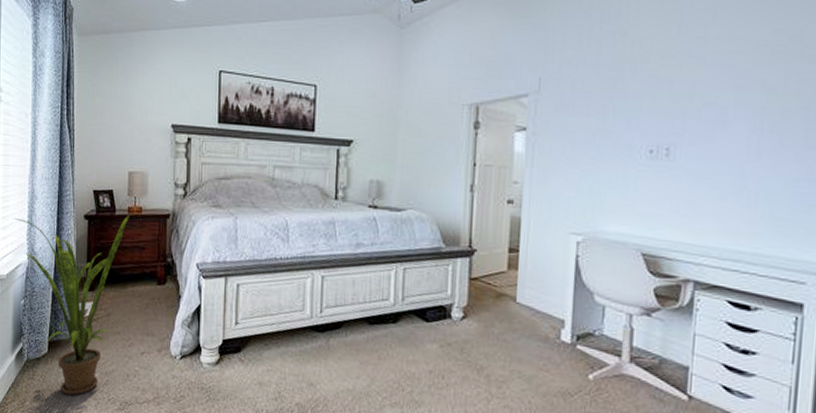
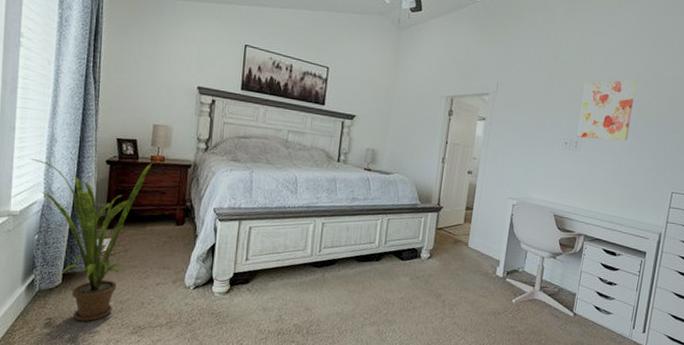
wall art: none [667,50,758,142] -> present [577,79,636,140]

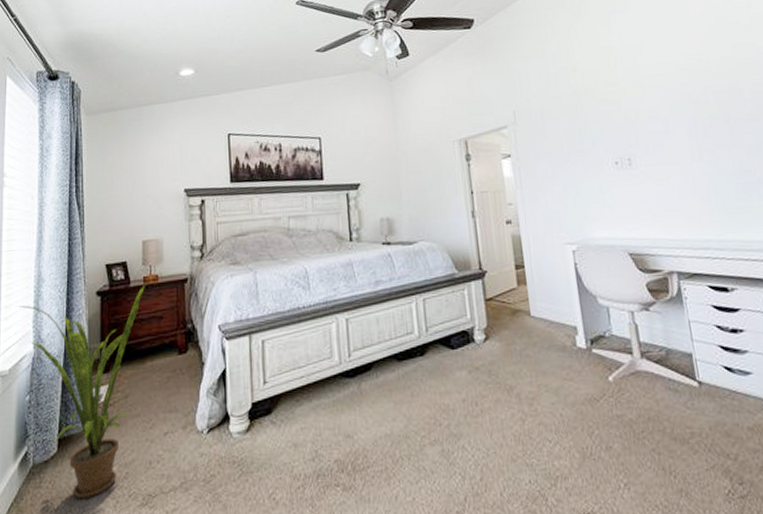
wall art: present [577,79,636,140] -> none [617,72,692,152]

